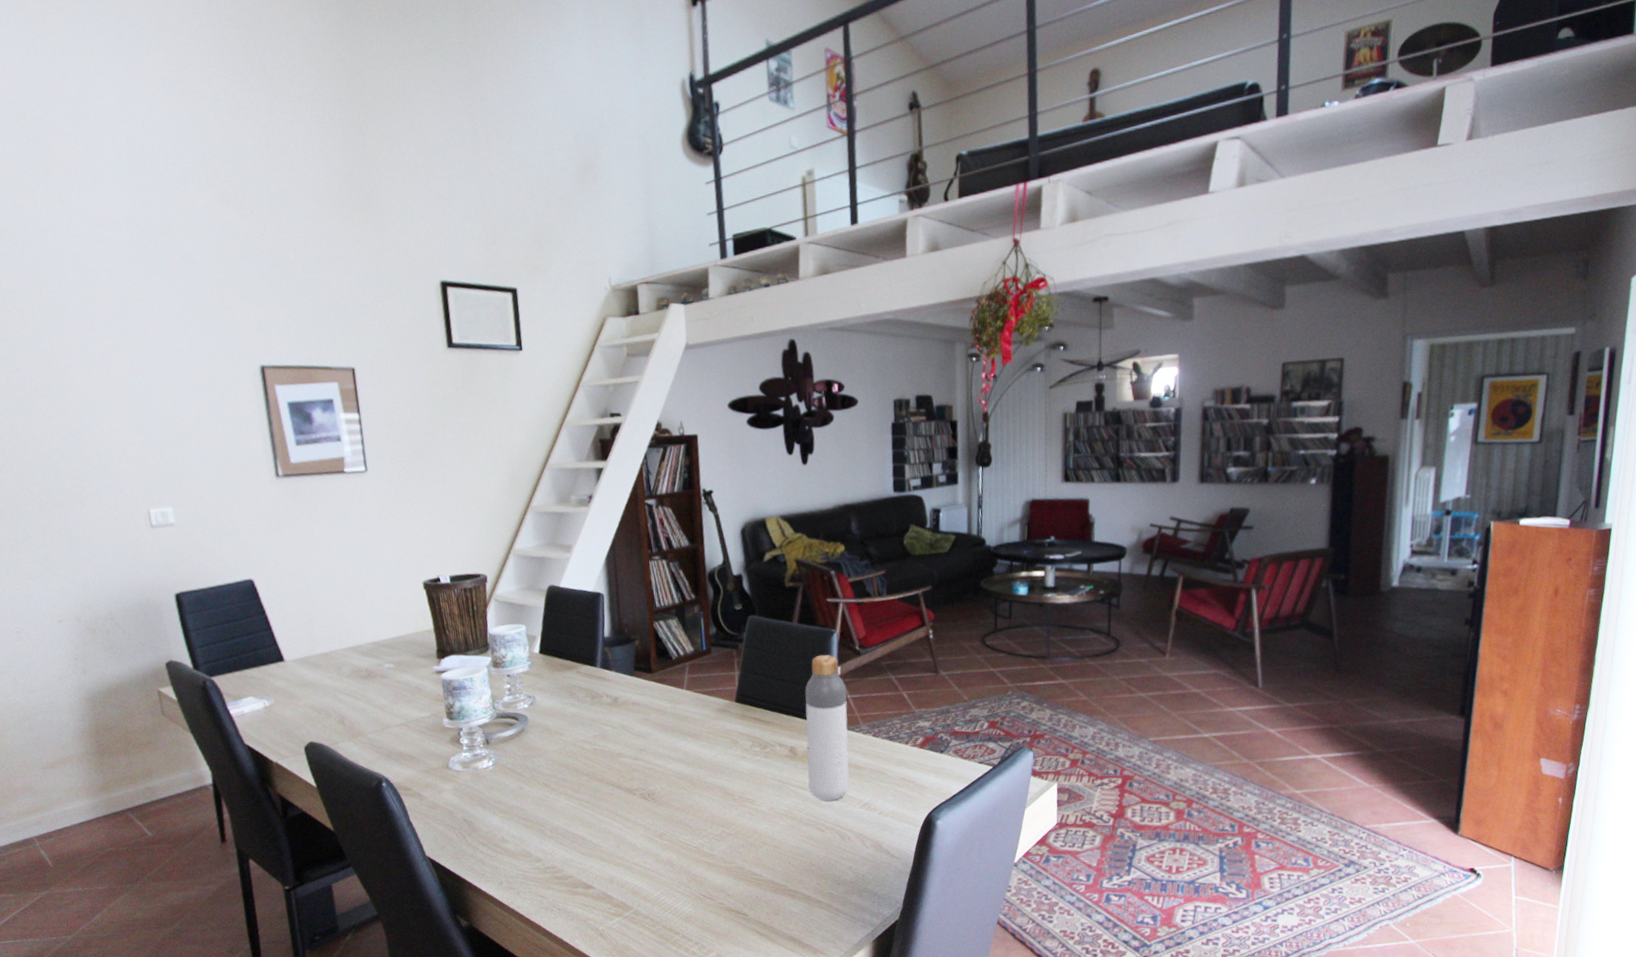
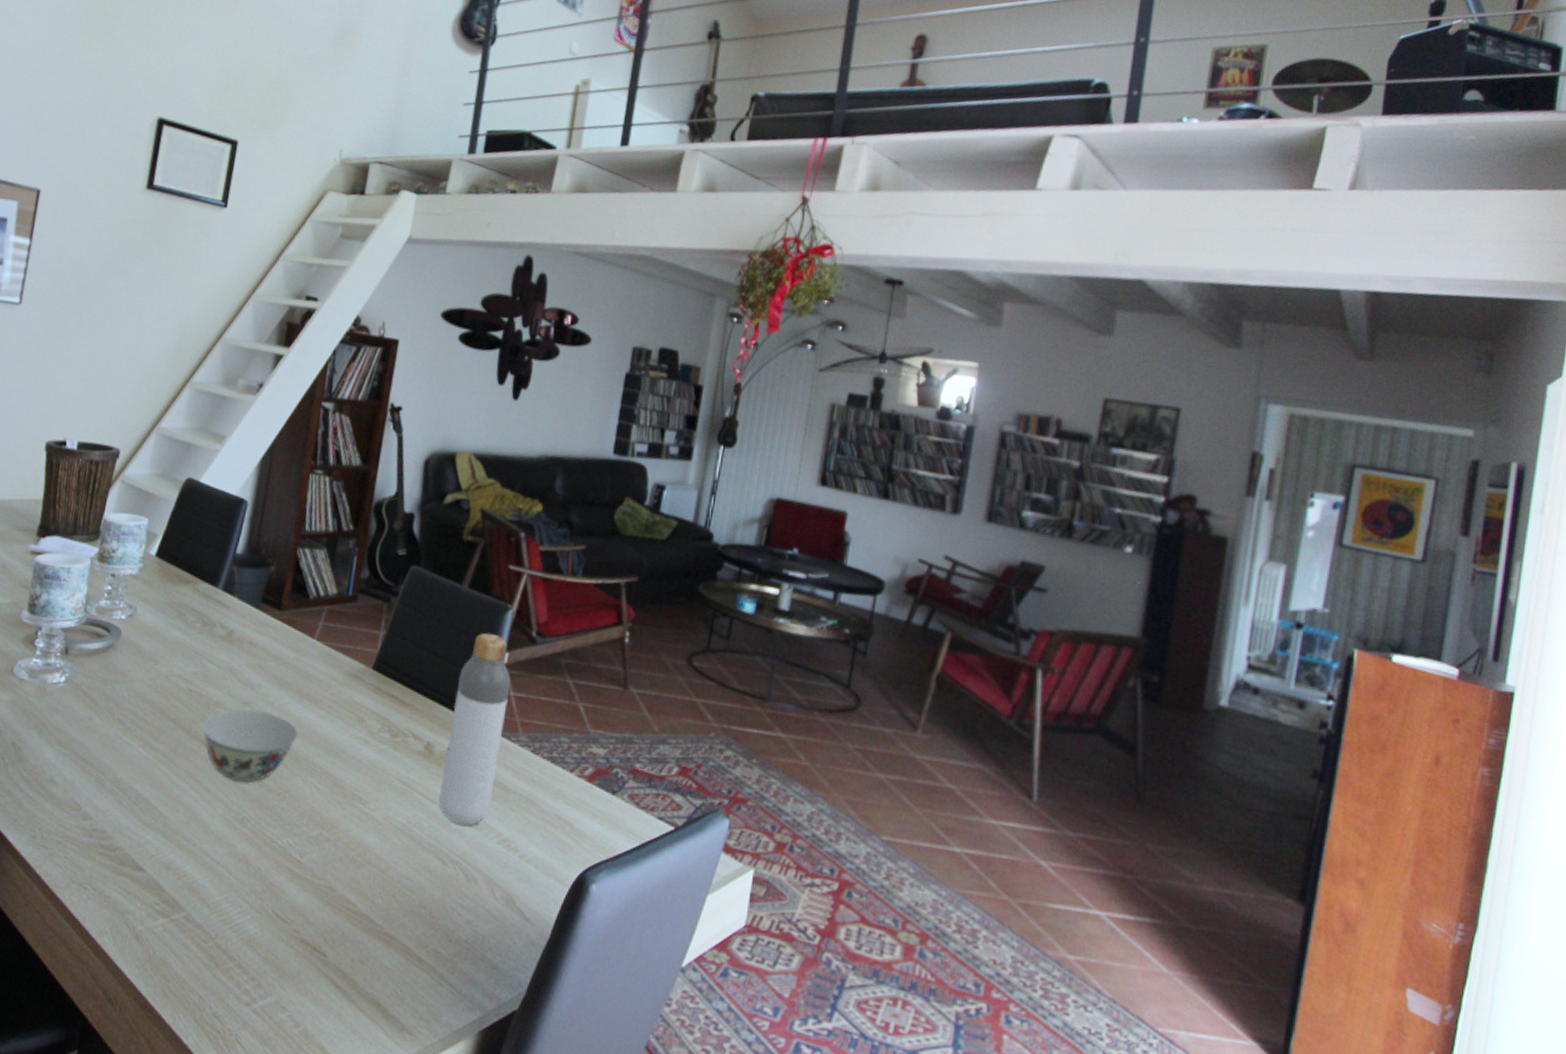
bowl: none [611,752,689,808] -> present [202,709,298,782]

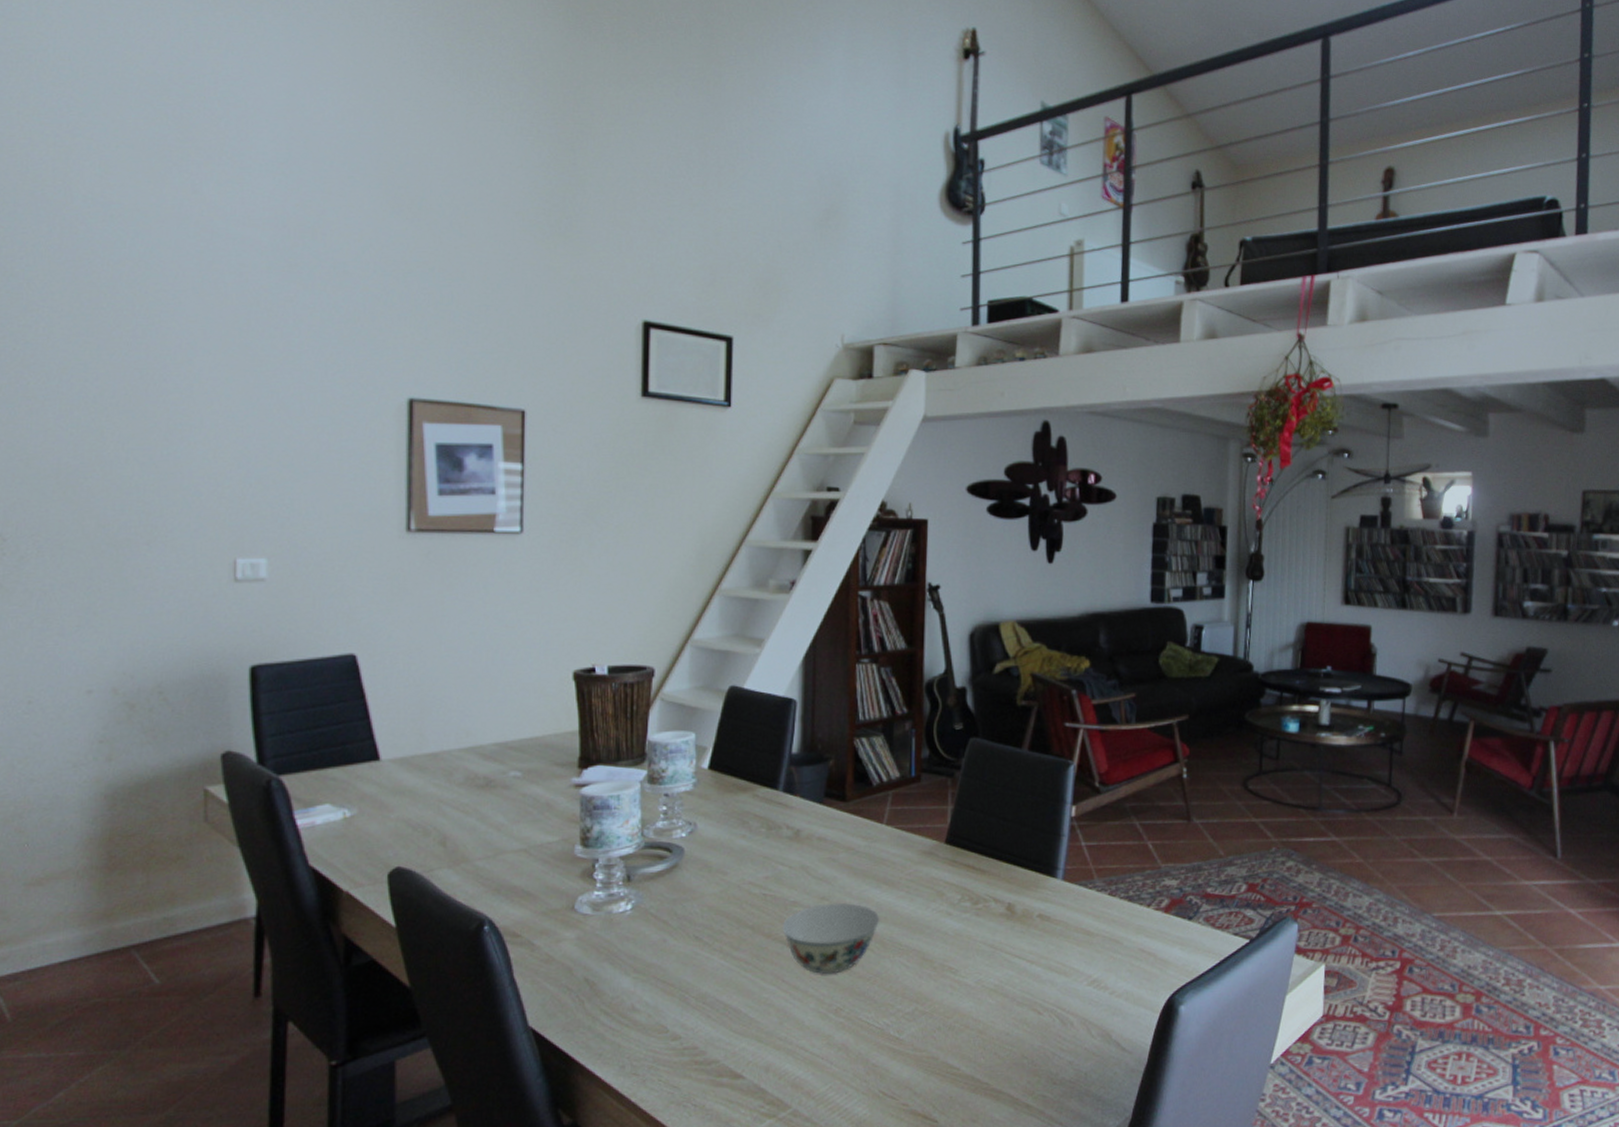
bottle: present [439,632,511,826] -> none [1026,790,1081,975]

